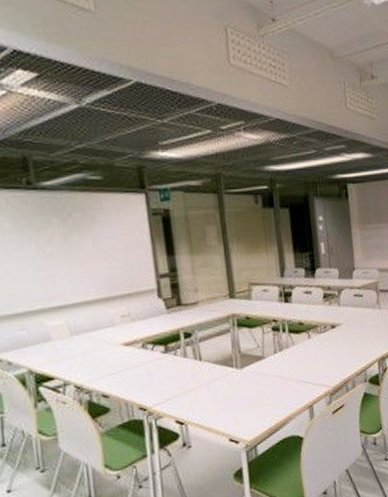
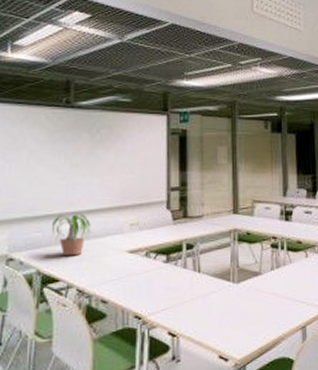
potted plant: none [35,308,82,354] -> present [51,214,92,256]

